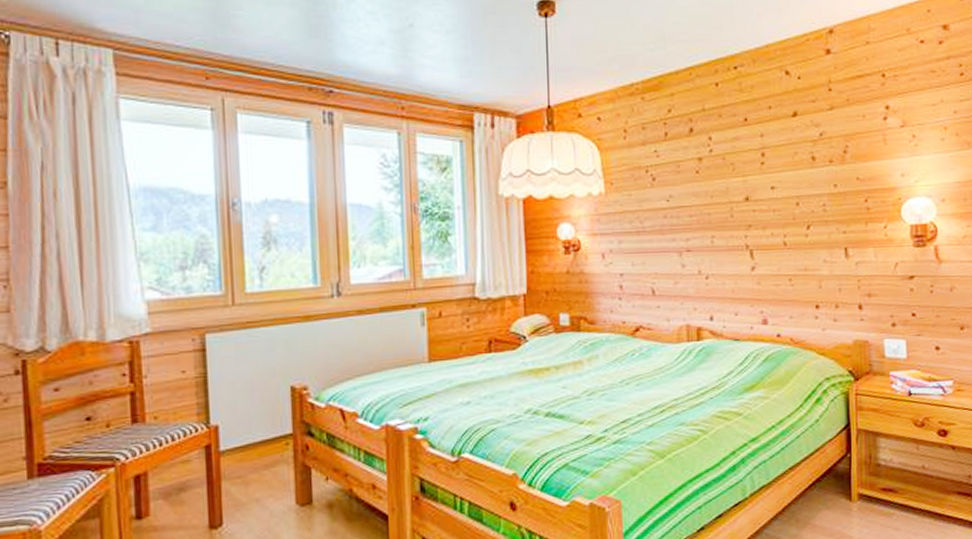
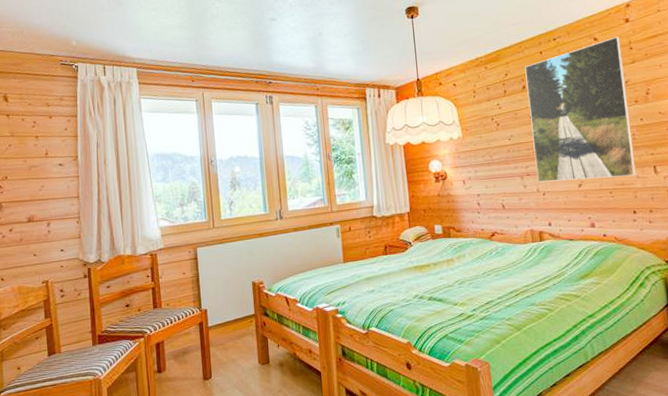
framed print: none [694,72,823,262] -> present [525,36,636,183]

